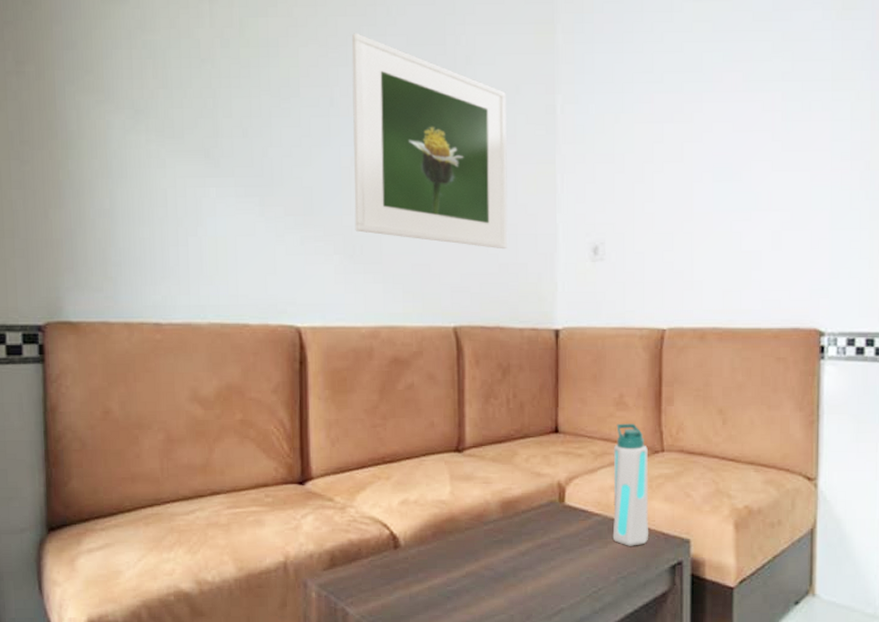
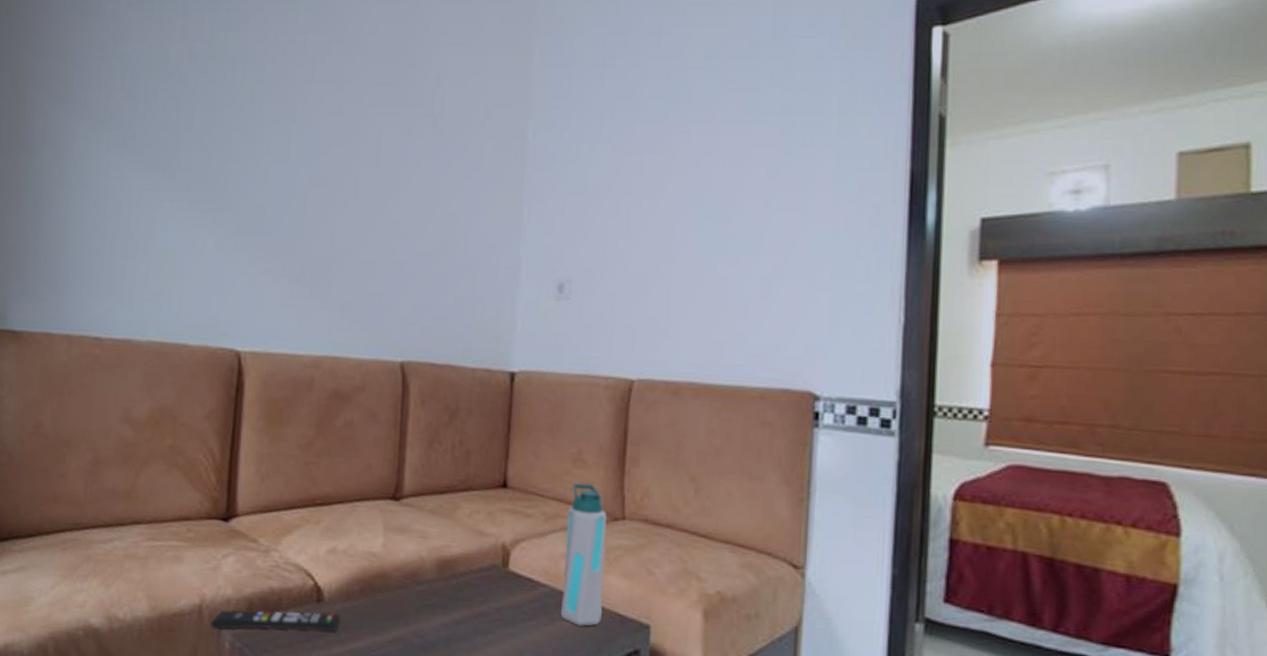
remote control: none [295,557,417,582] -> present [210,610,341,631]
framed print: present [352,33,508,250] -> none [306,50,475,282]

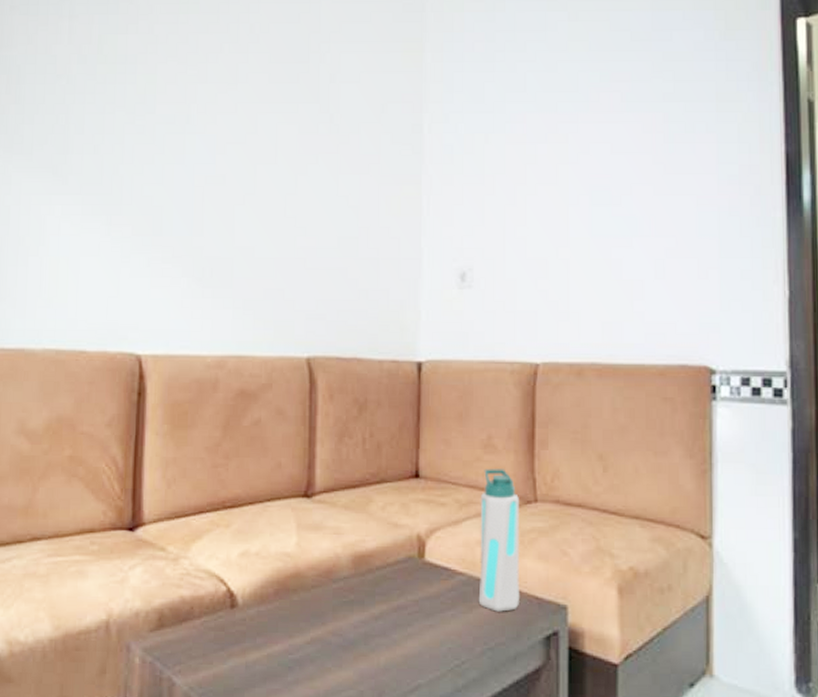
remote control: present [210,610,341,631] -> none [118,618,256,645]

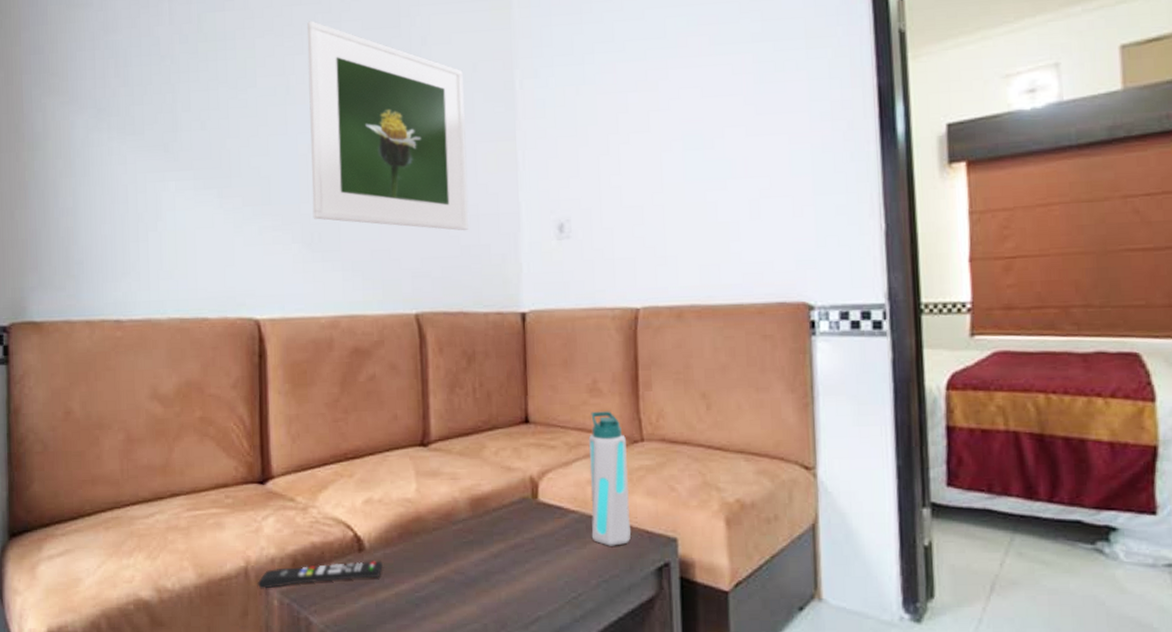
remote control: none [118,618,256,645] -> present [257,561,383,589]
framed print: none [205,50,371,275] -> present [307,21,469,231]

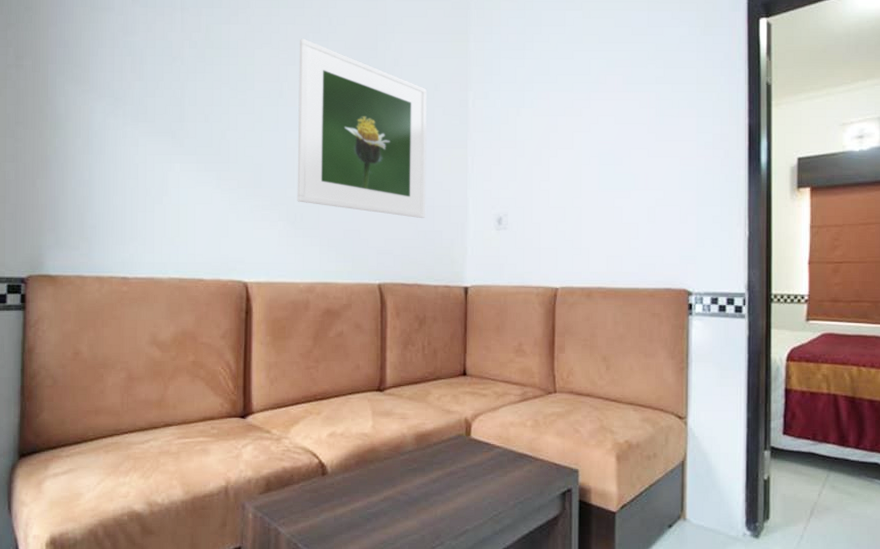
remote control: present [257,561,383,589] -> none [235,483,341,505]
water bottle: present [588,411,632,546] -> none [511,368,543,475]

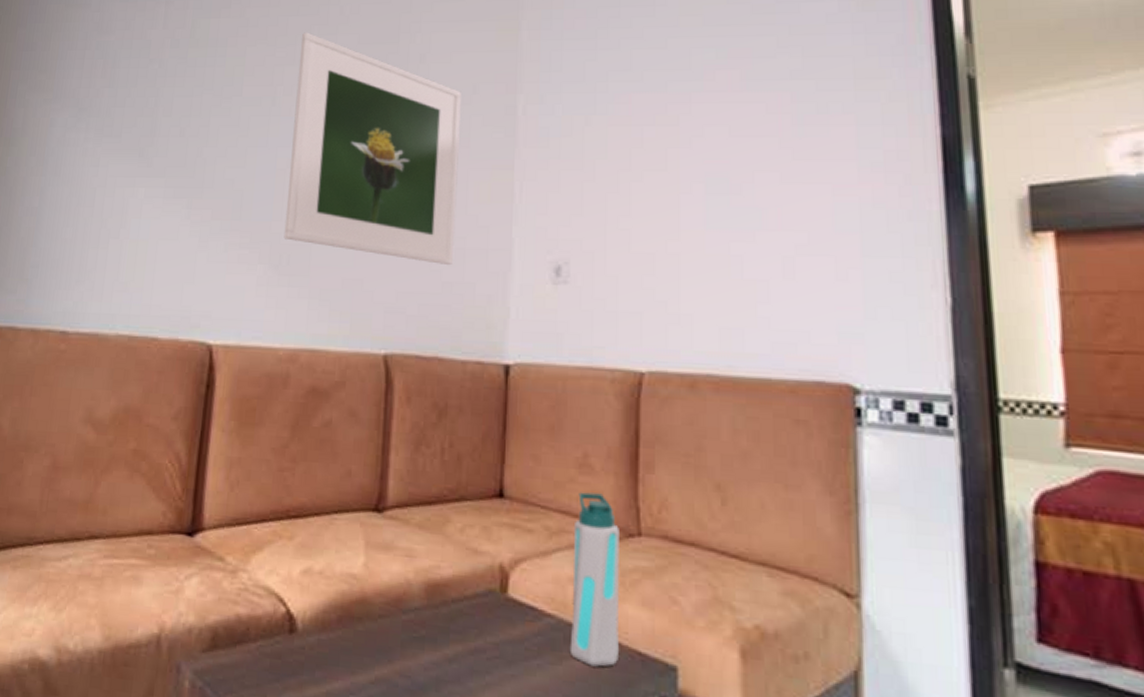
water bottle: none [511,368,543,475] -> present [569,492,621,667]

